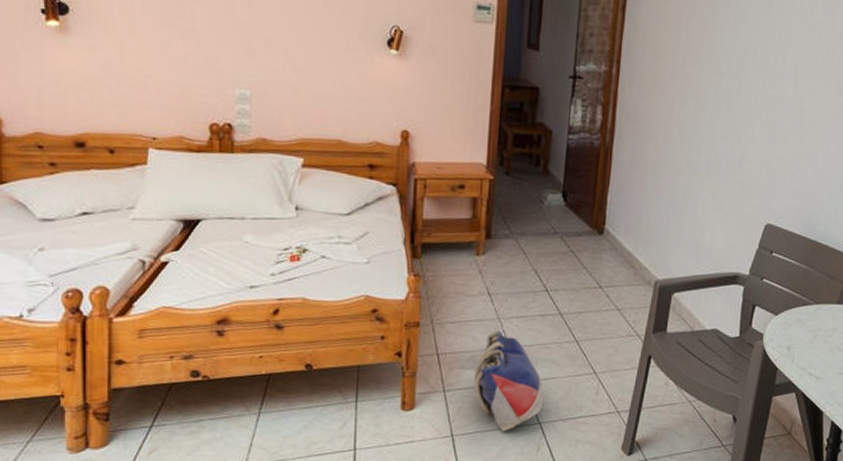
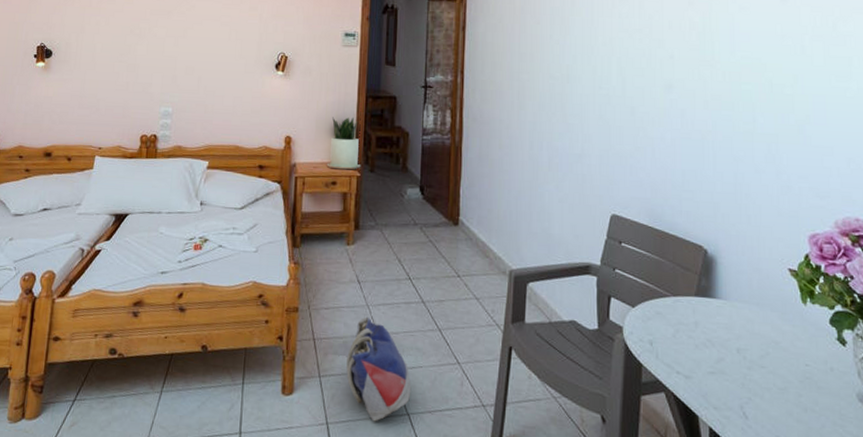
planter: none [453,109,495,172] -> present [326,117,361,170]

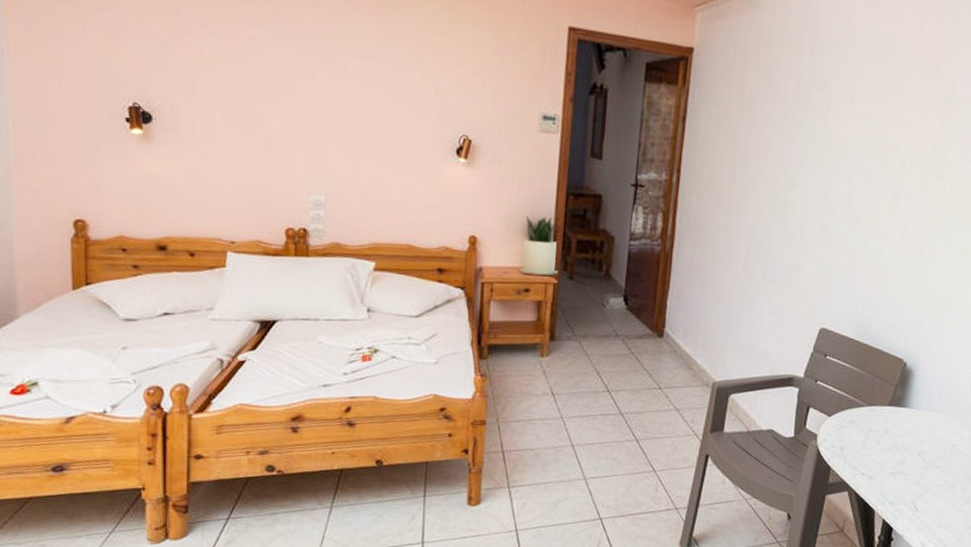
tote bag: present [346,316,412,422] -> none [537,428,605,527]

